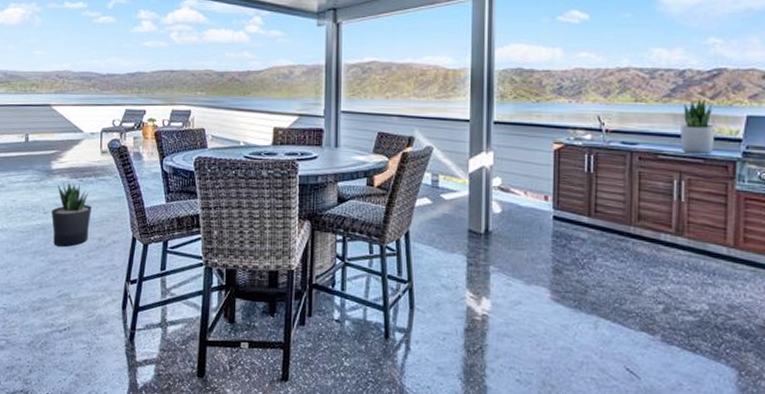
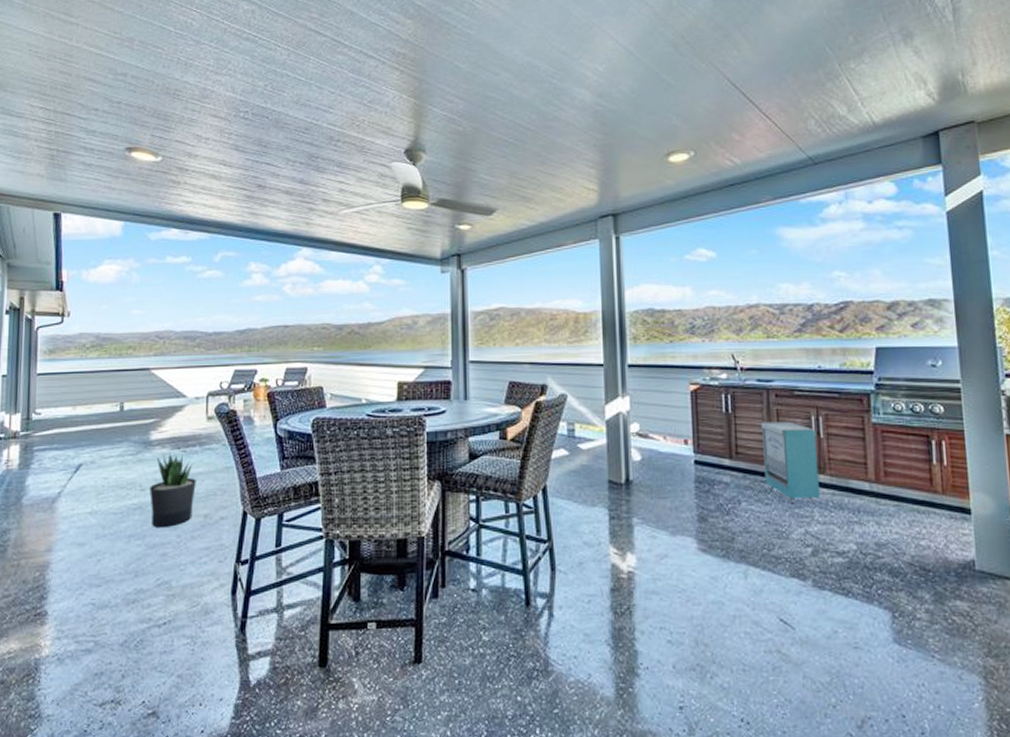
cooler: none [621,183,677,264] -> present [760,421,820,504]
planter: present [680,98,714,155] -> none [813,332,847,389]

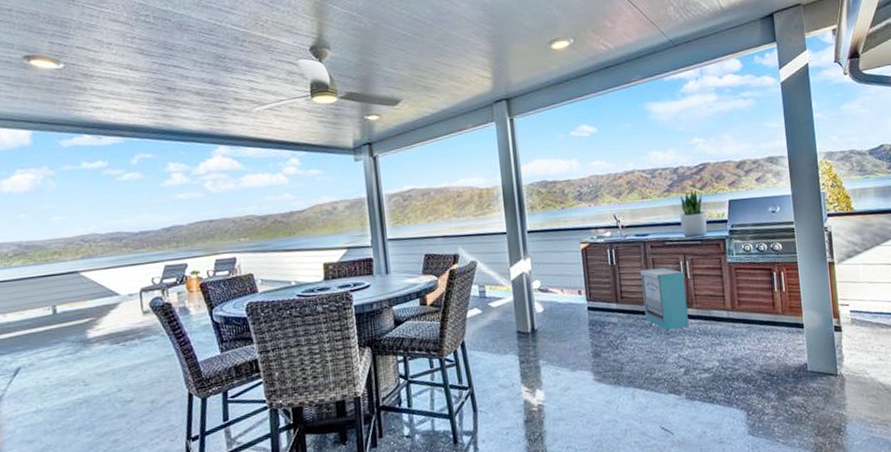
planter: present [149,452,196,527] -> none [92,347,140,417]
planter: none [813,332,847,389] -> present [680,190,707,237]

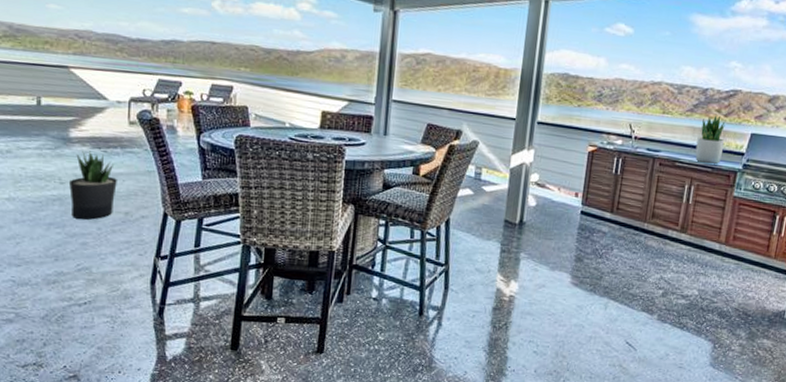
planter: none [92,347,140,417] -> present [68,151,117,220]
cooler: present [640,267,689,335] -> none [636,185,687,256]

